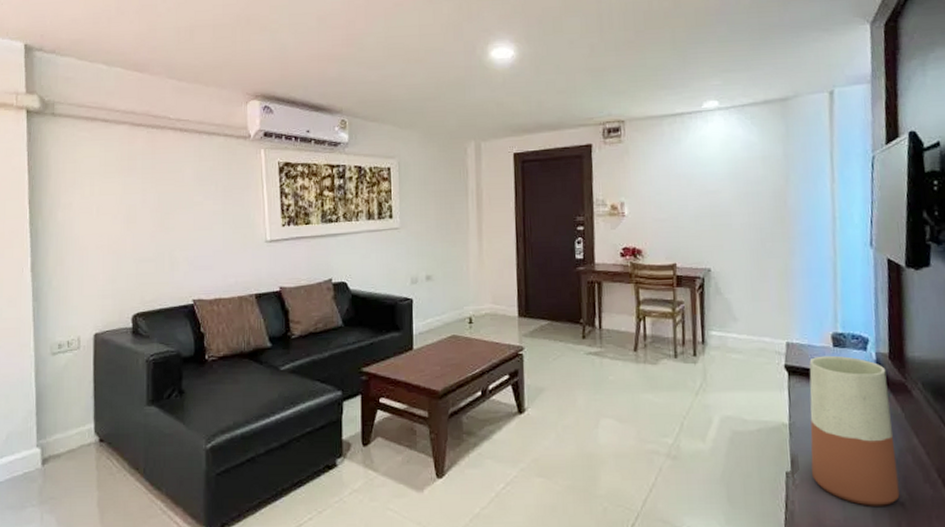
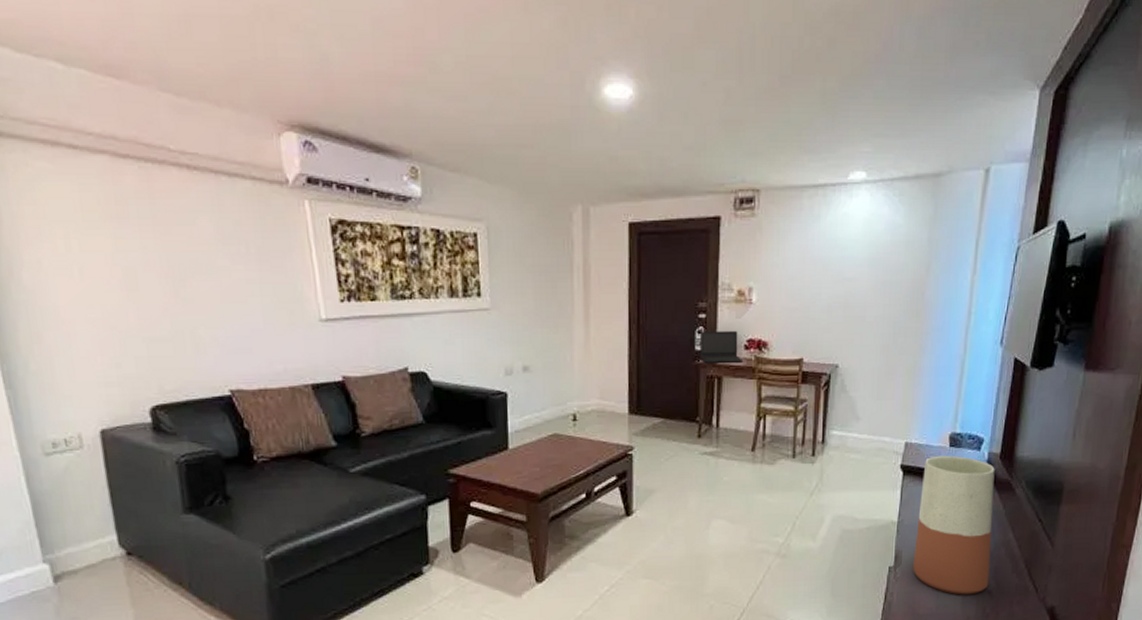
laptop: none [579,240,621,271] -> present [699,330,744,364]

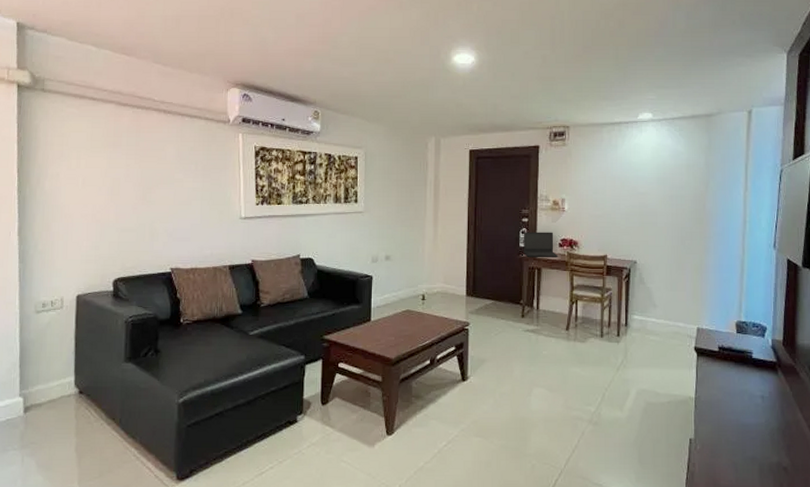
vase: present [913,455,995,595] -> none [711,340,783,470]

